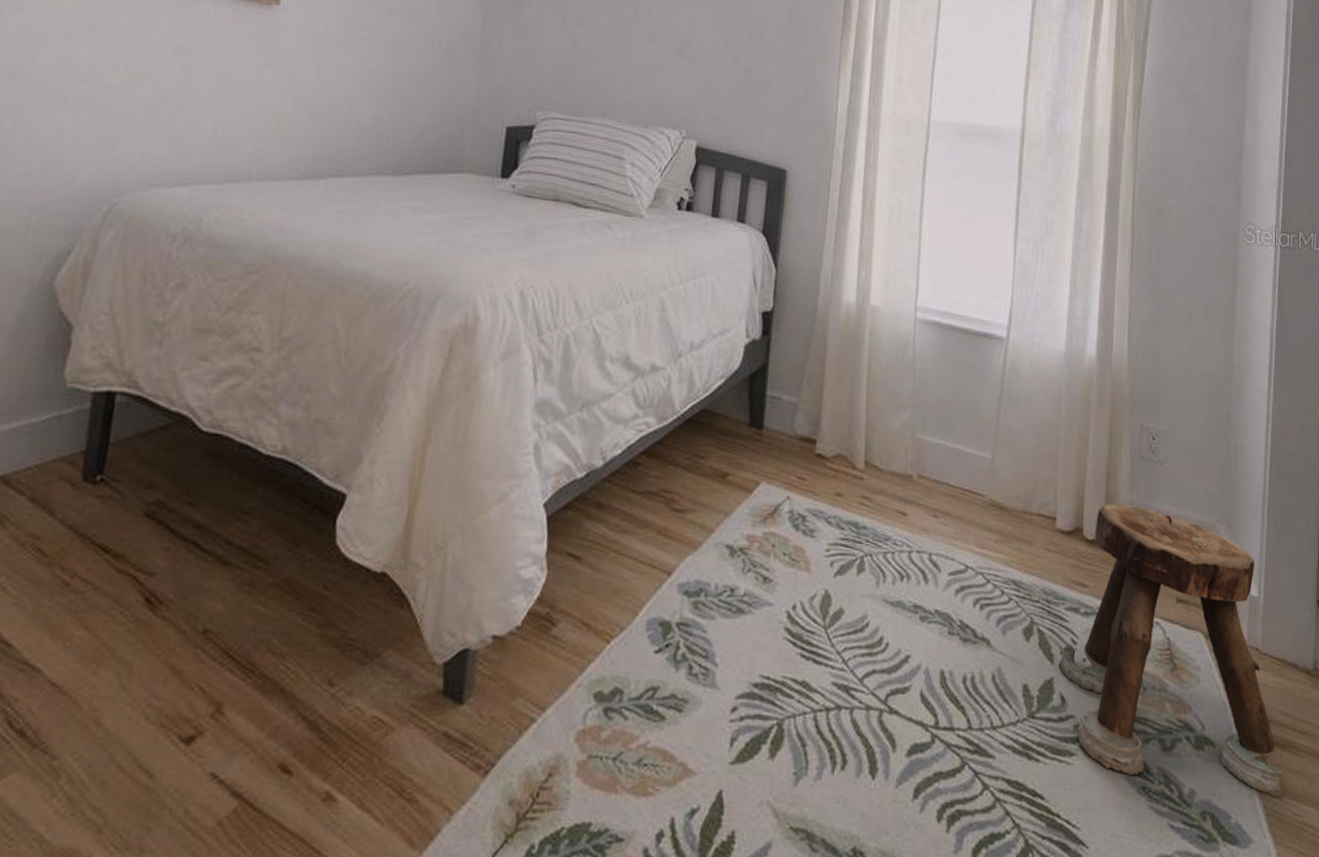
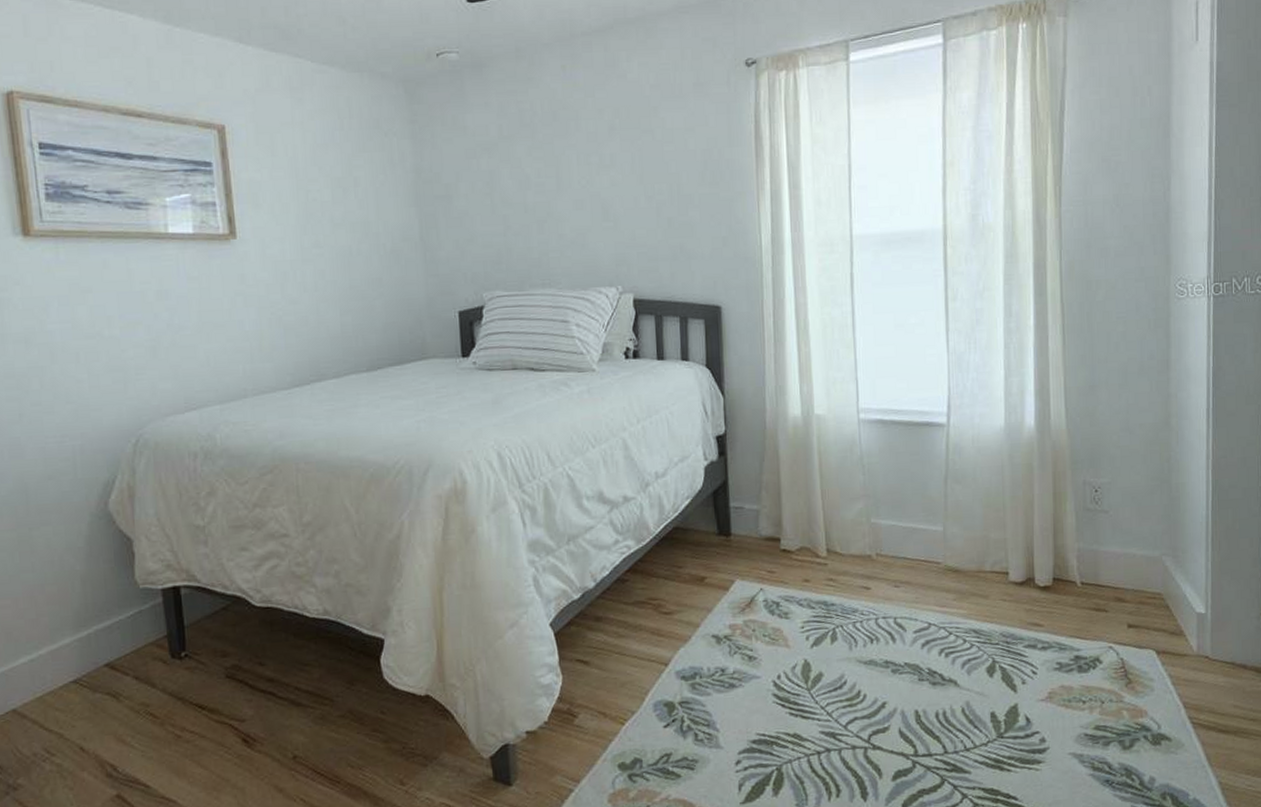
stool: present [1058,503,1283,798] -> none [1021,551,1236,774]

